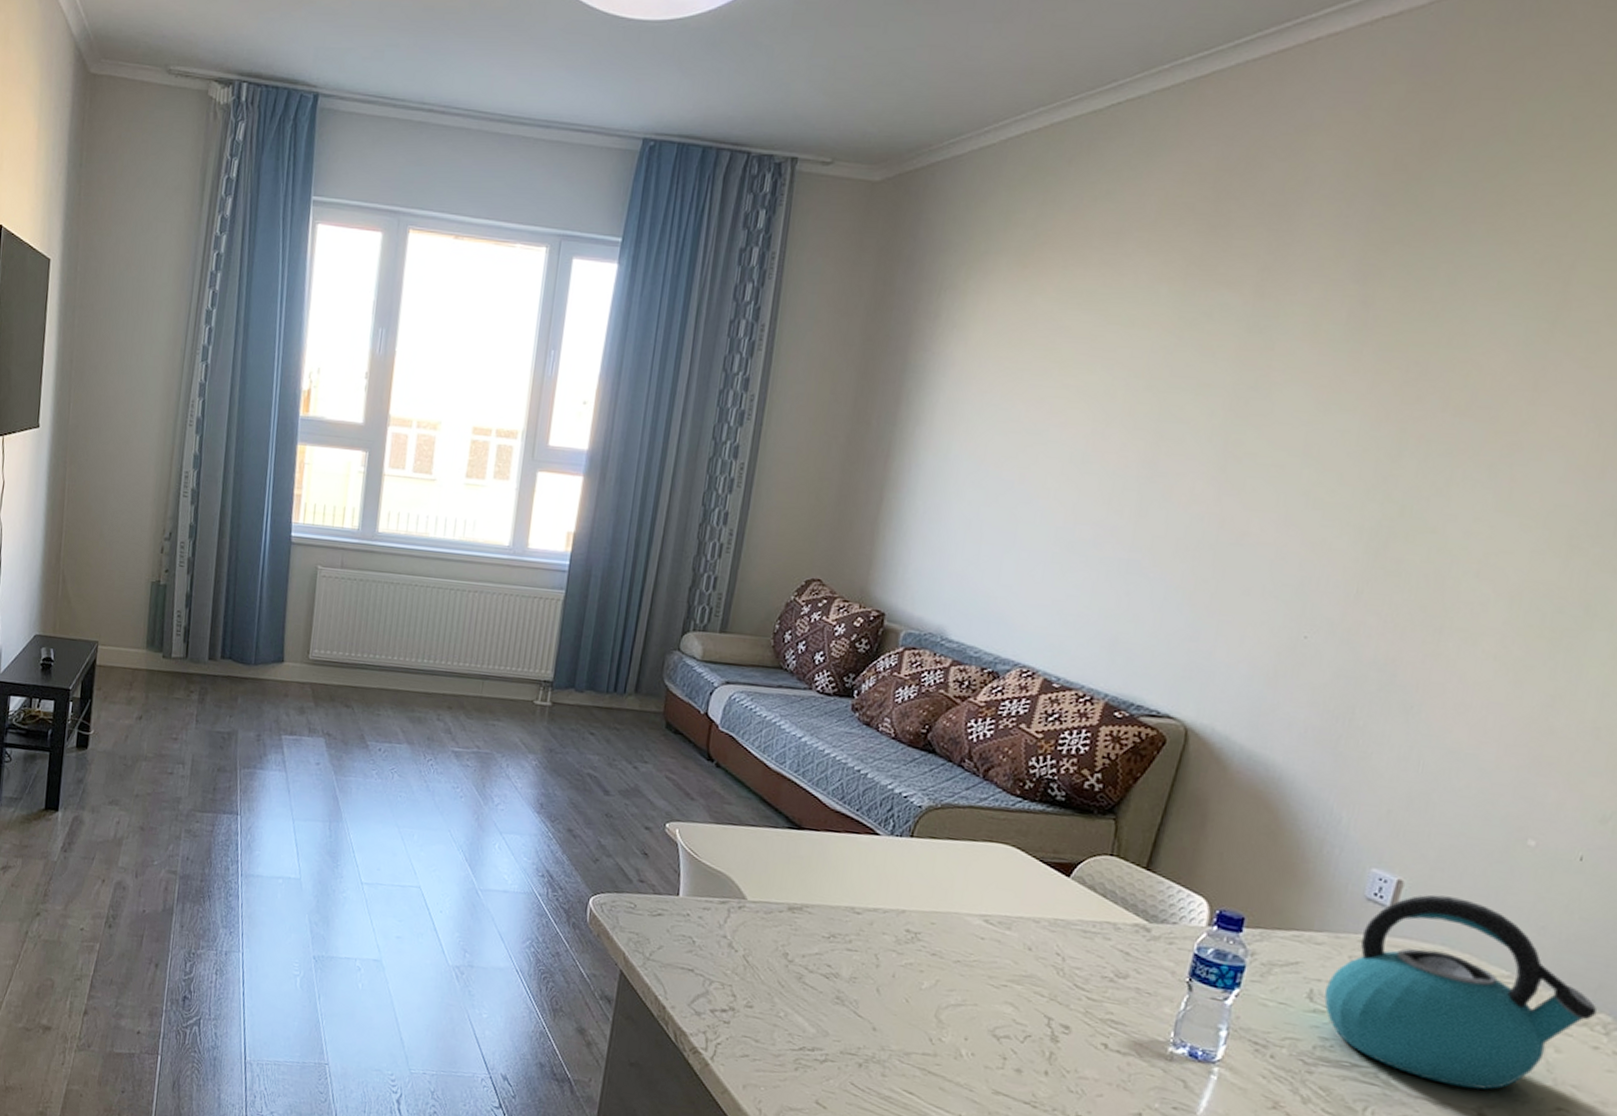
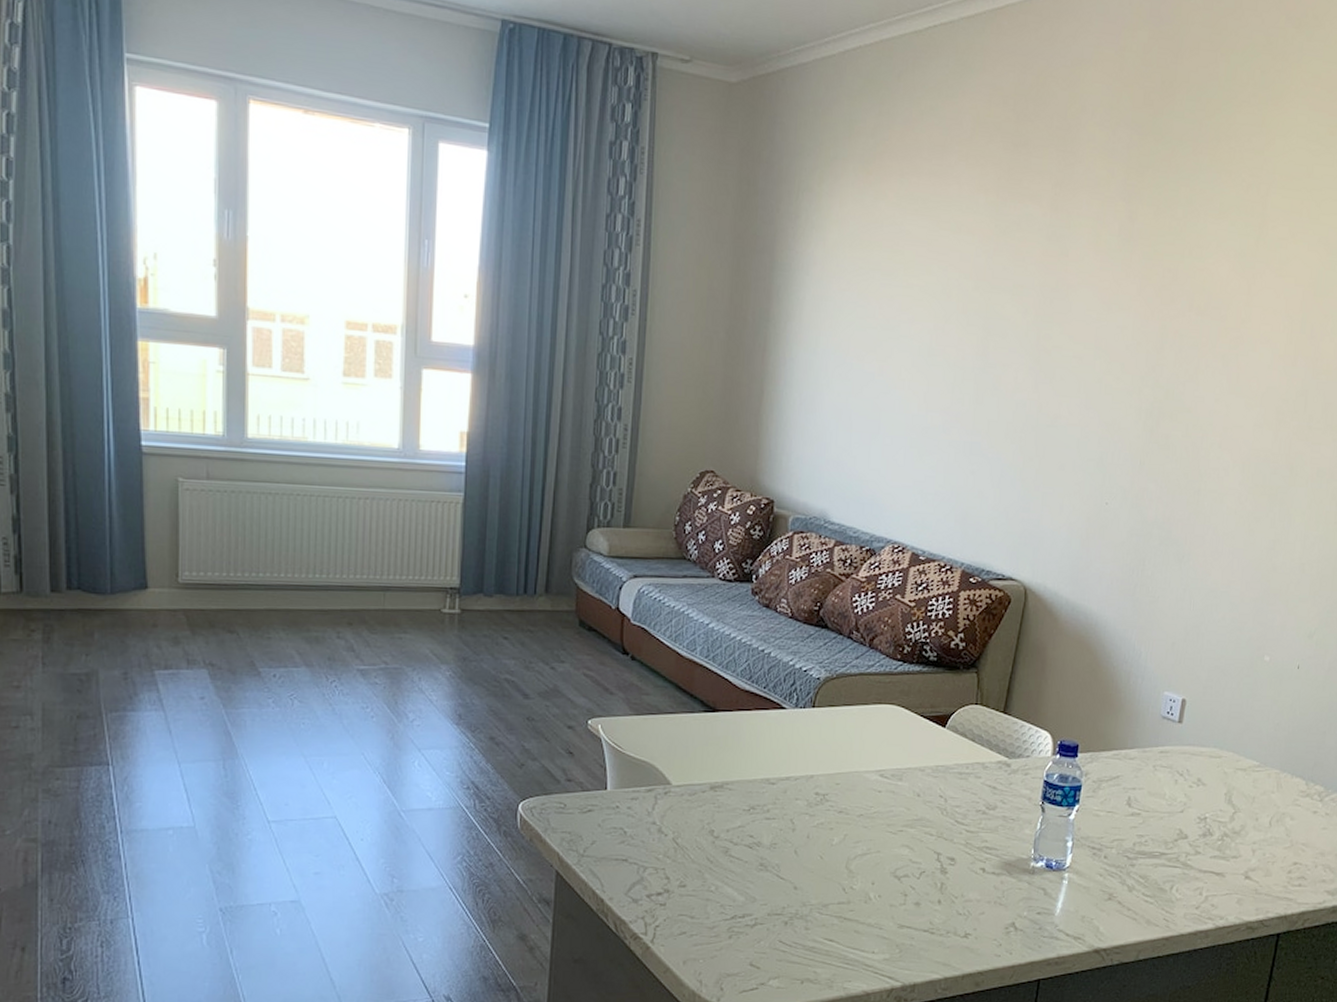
kettle: present [1324,894,1598,1090] -> none [1138,708,1315,858]

